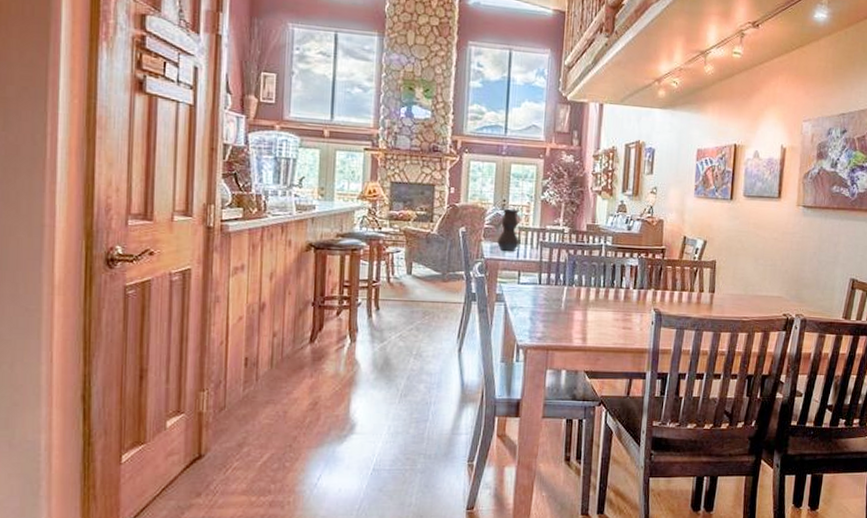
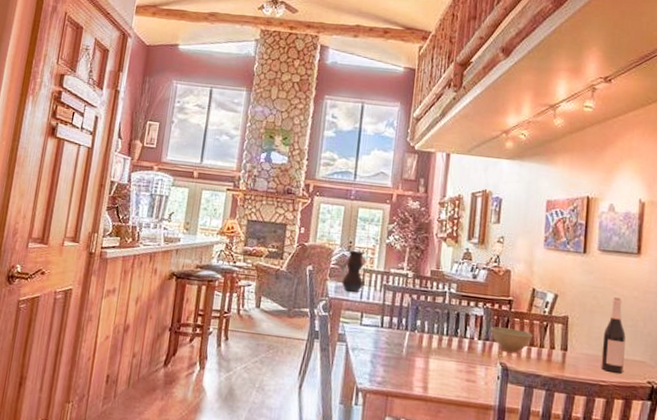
bowl: none [645,275,684,300] -> present [491,326,533,354]
wine bottle: none [744,240,766,310] -> present [601,297,626,375]

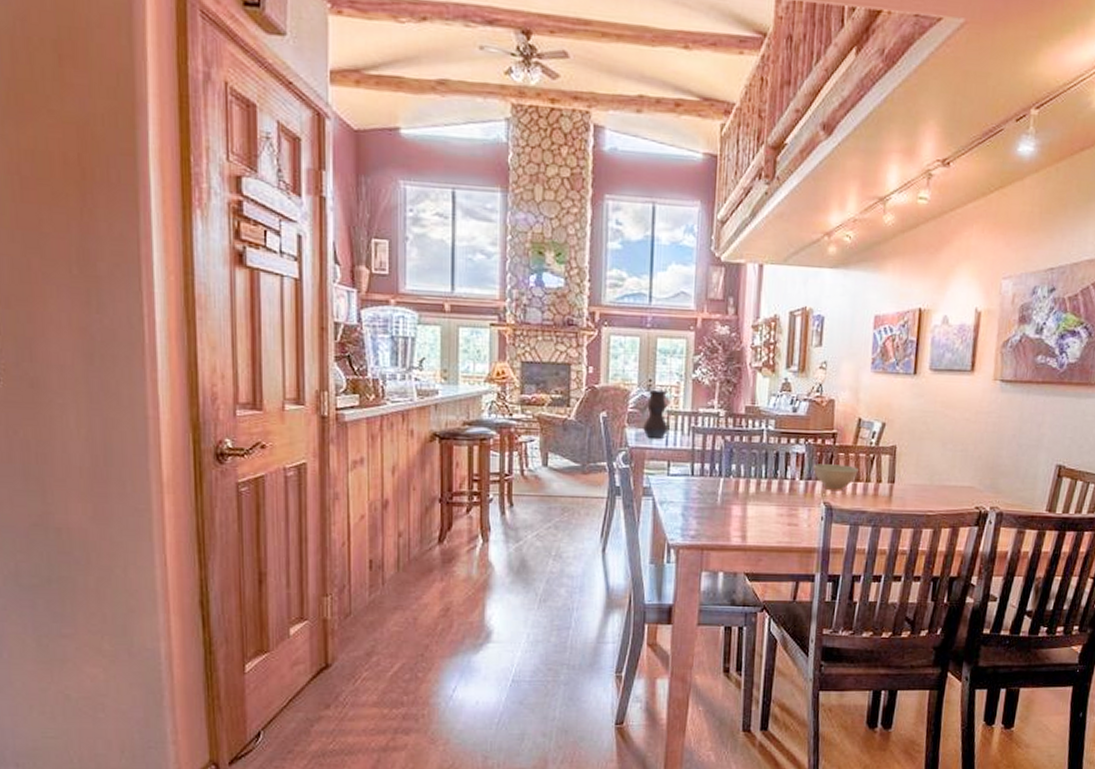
wine bottle: present [601,297,626,375] -> none [929,421,955,503]

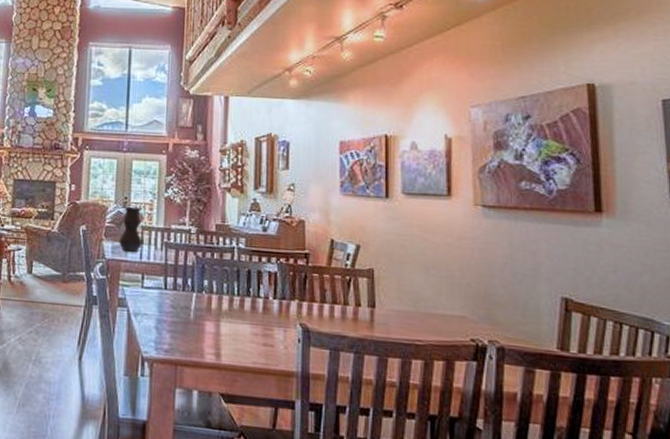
bowl: present [814,464,858,492] -> none [287,283,335,314]

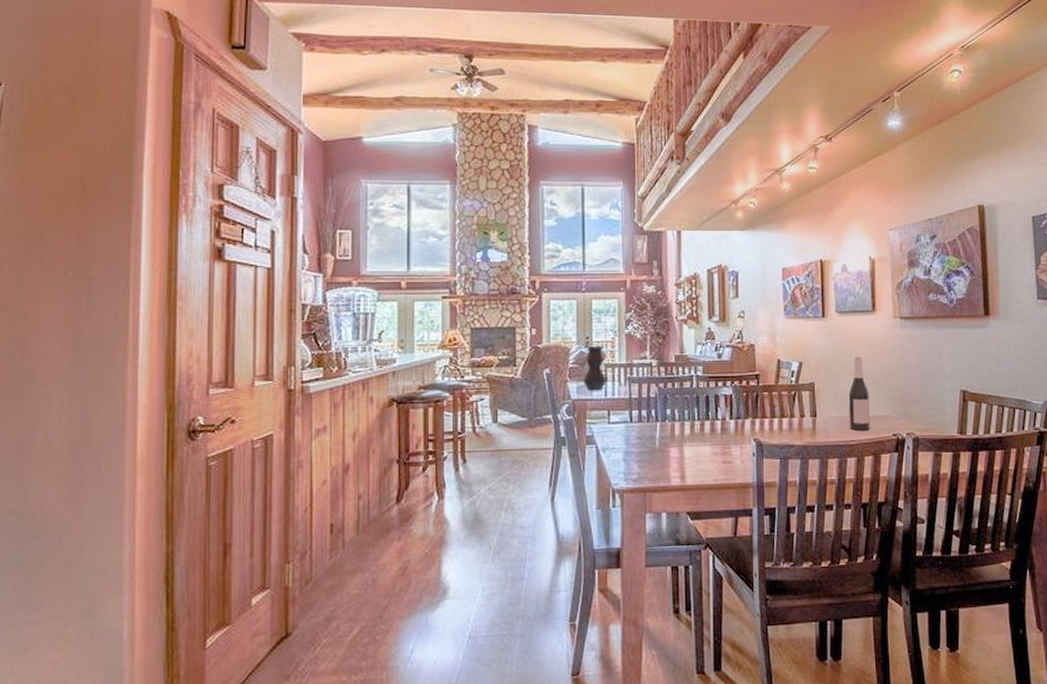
wine bottle: none [415,245,442,332] -> present [848,357,870,432]

